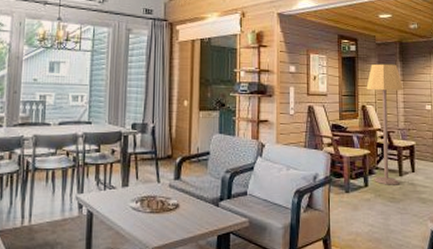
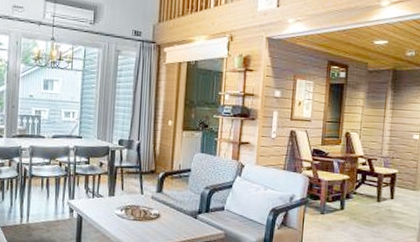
lamp: present [366,63,403,185] -> none [350,91,392,210]

